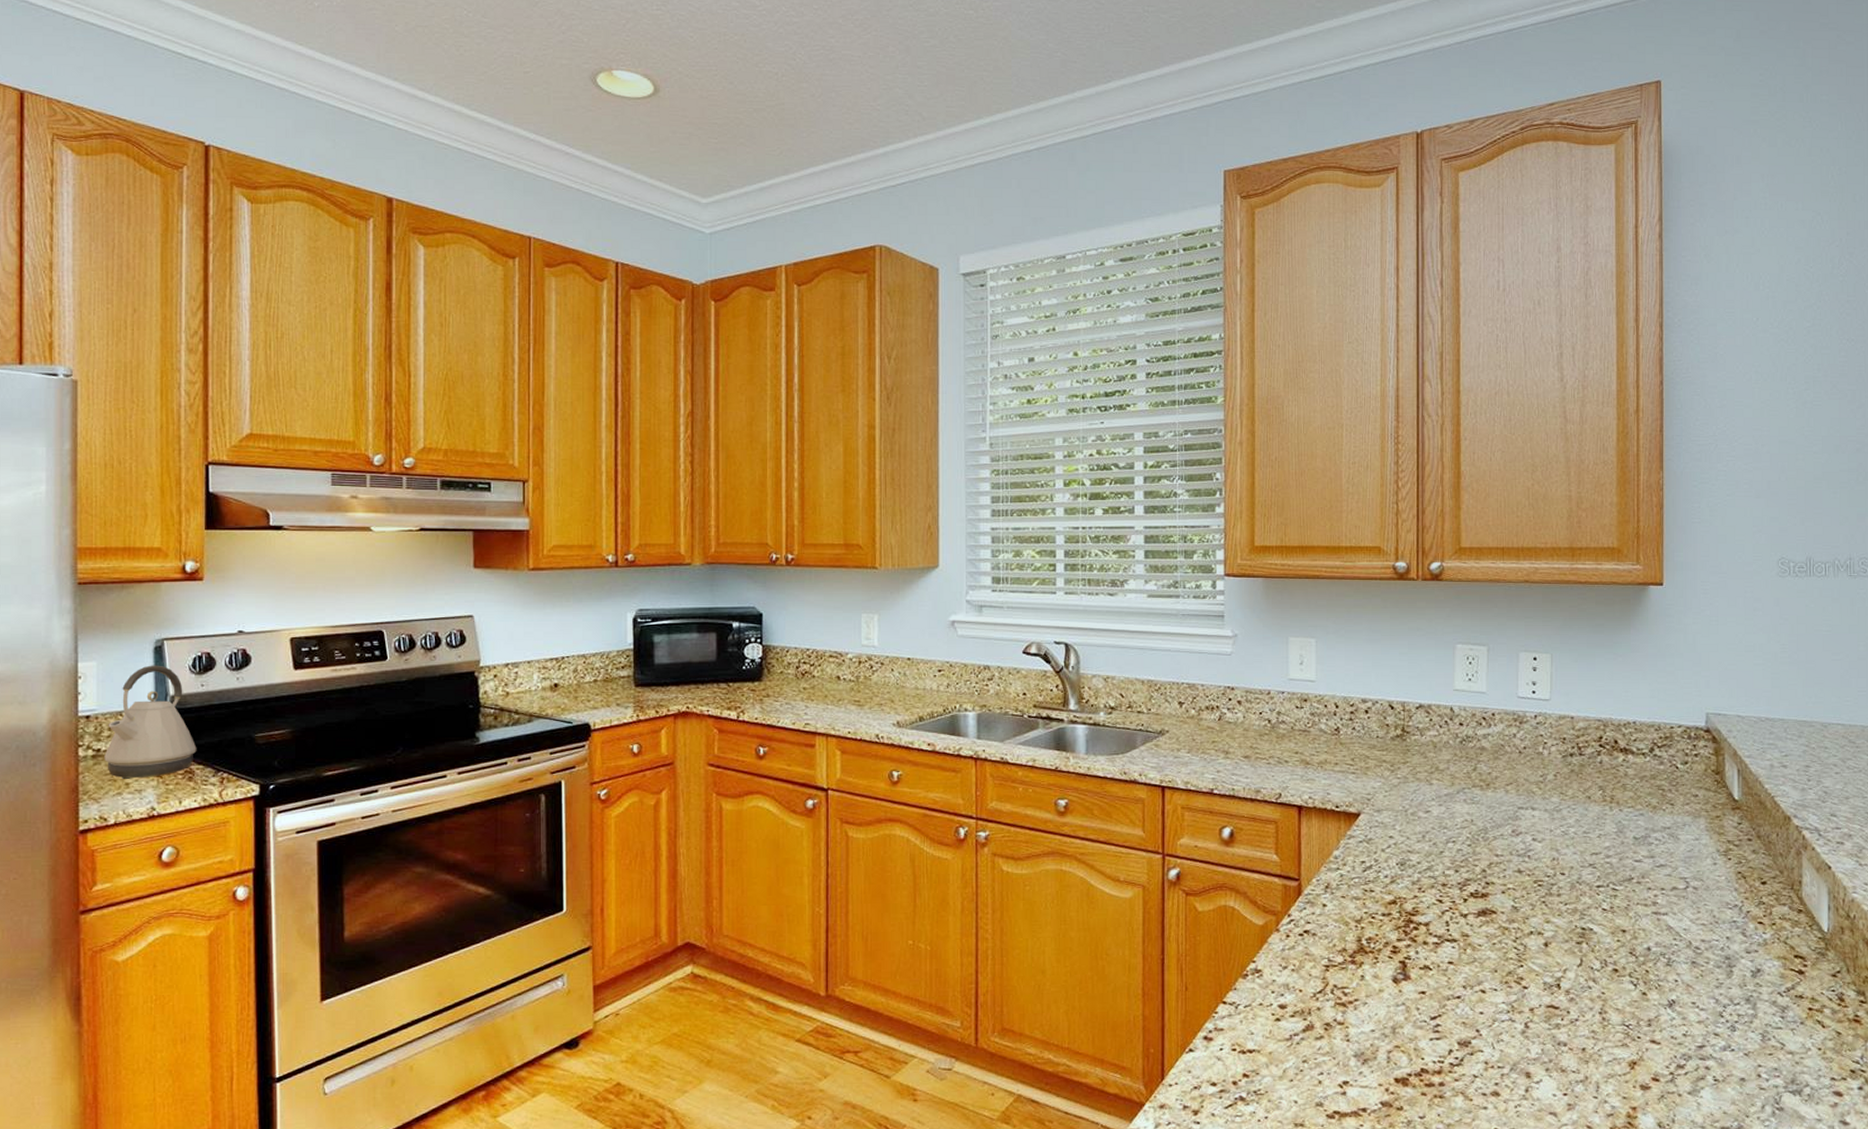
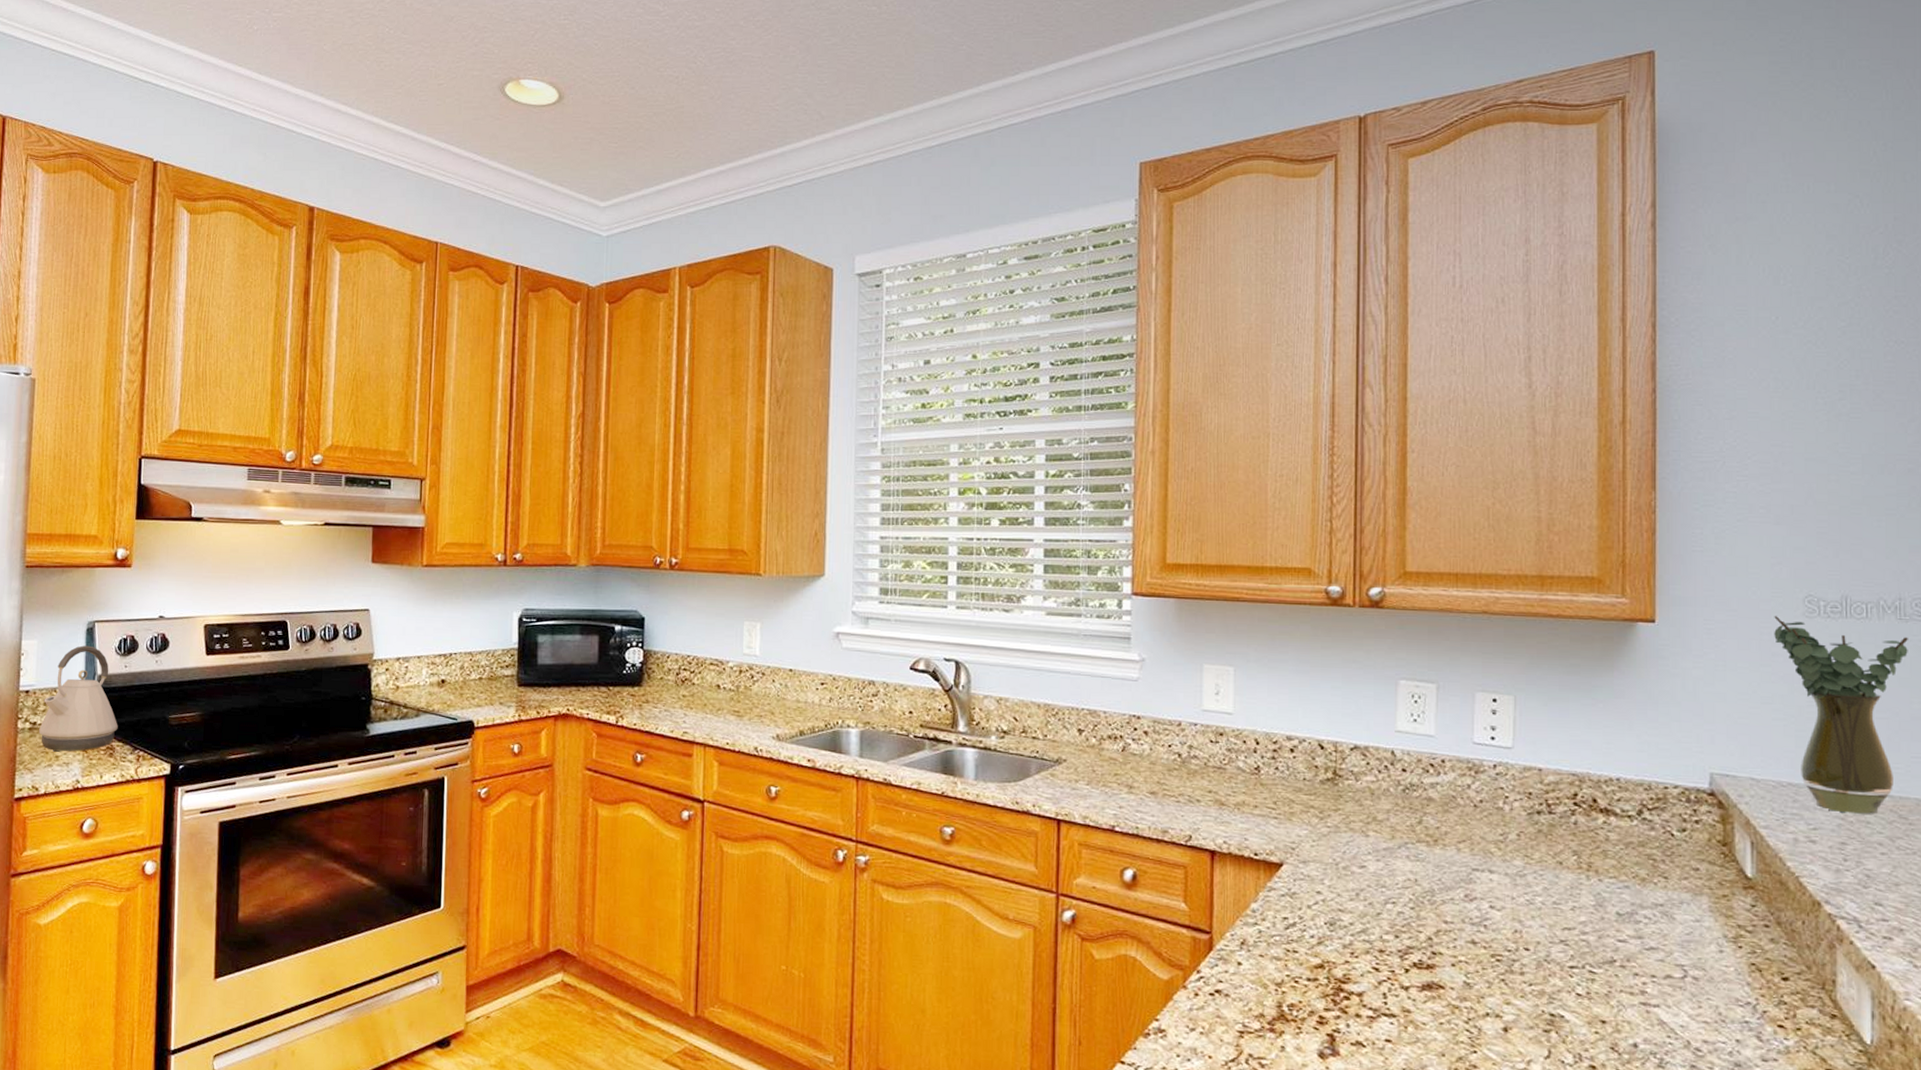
vase: none [1755,576,1856,741] -> present [1774,616,1908,814]

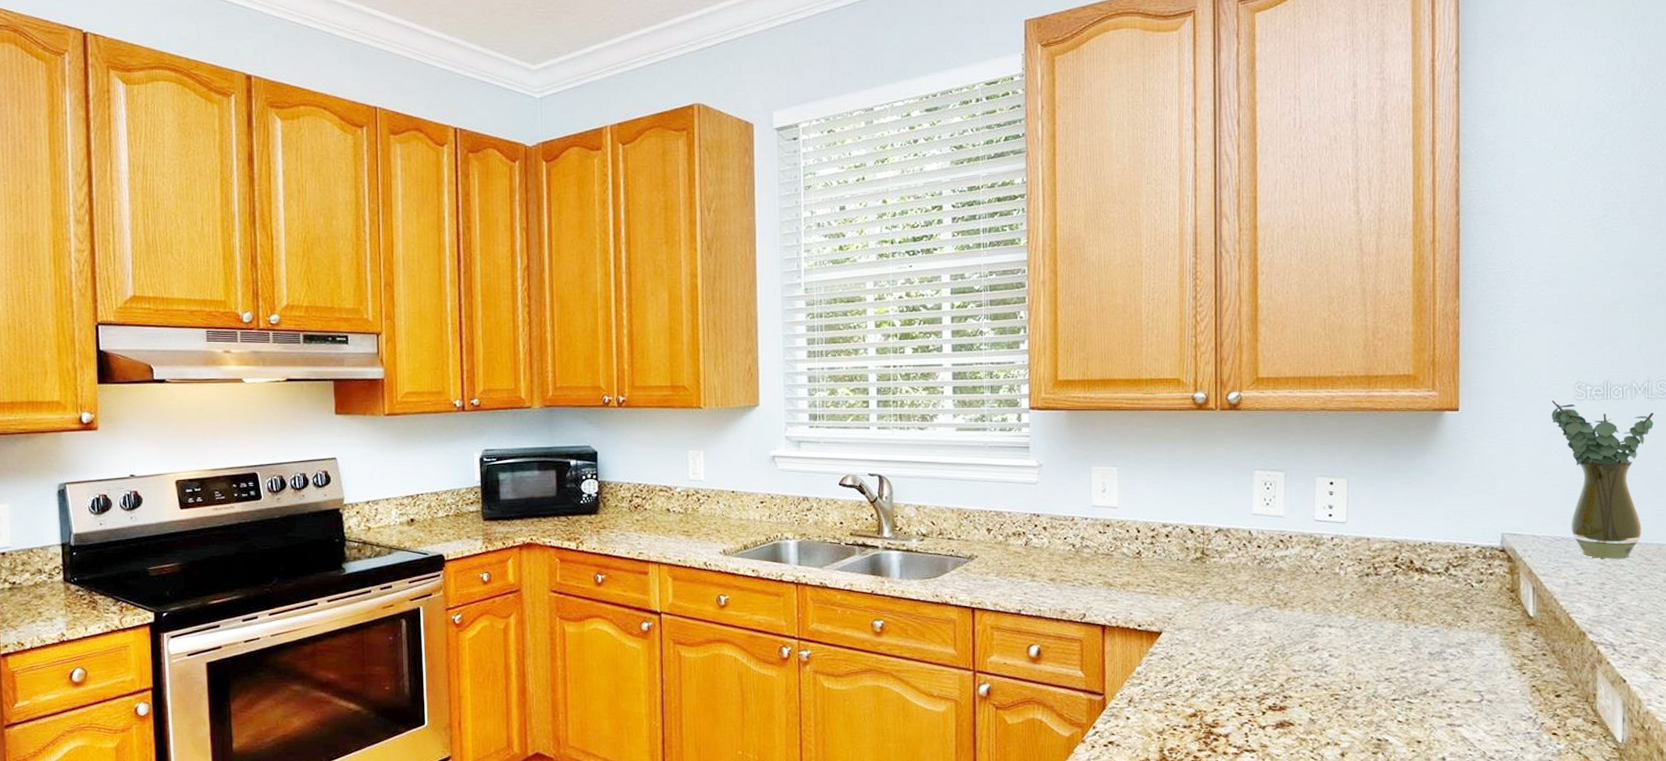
kettle: present [39,645,118,752] -> none [19,506,99,608]

